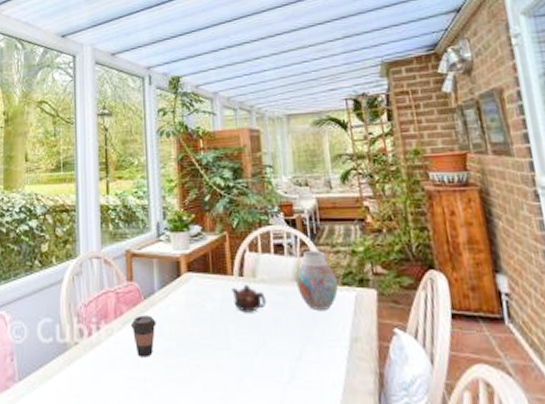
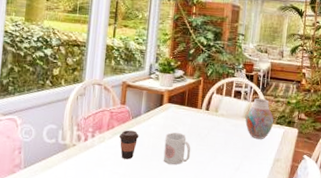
mug: none [191,313,229,359] -> present [163,132,191,165]
teapot: present [231,285,267,312] -> none [198,117,223,136]

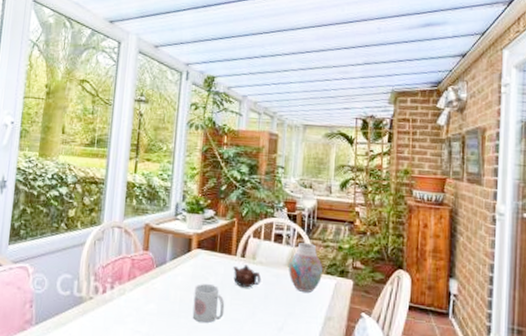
coffee cup: present [119,130,139,160] -> none [142,280,164,316]
teapot: none [198,117,223,136] -> present [233,265,262,288]

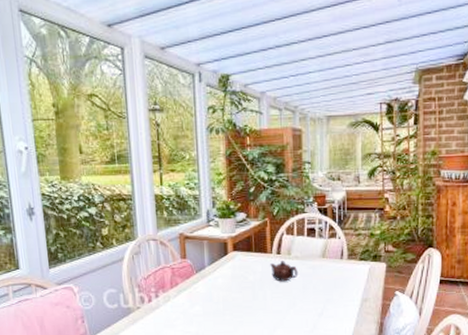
mug: present [192,284,225,323] -> none [235,283,266,317]
vase: present [289,243,323,293] -> none [324,234,356,279]

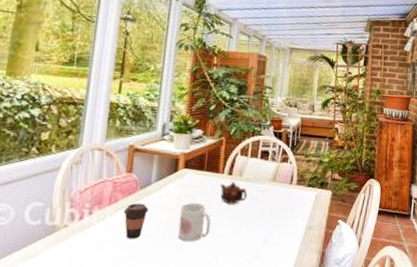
coffee cup: none [185,285,207,317] -> present [124,203,149,239]
mug: none [235,283,266,317] -> present [177,203,211,241]

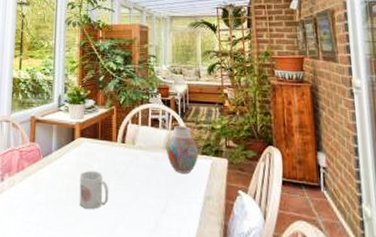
coffee cup: present [124,203,149,239] -> none [30,171,51,205]
teapot: present [220,182,248,204] -> none [115,150,142,173]
vase: none [274,158,305,205] -> present [167,126,198,173]

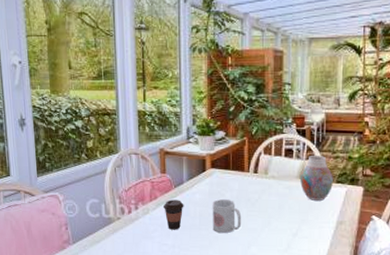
coffee cup: none [30,171,51,205] -> present [164,200,184,230]

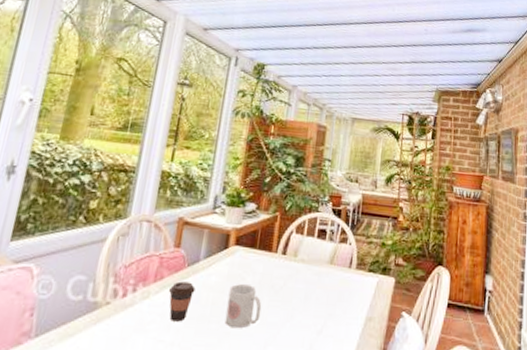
vase: present [300,156,333,201] -> none [331,239,366,292]

